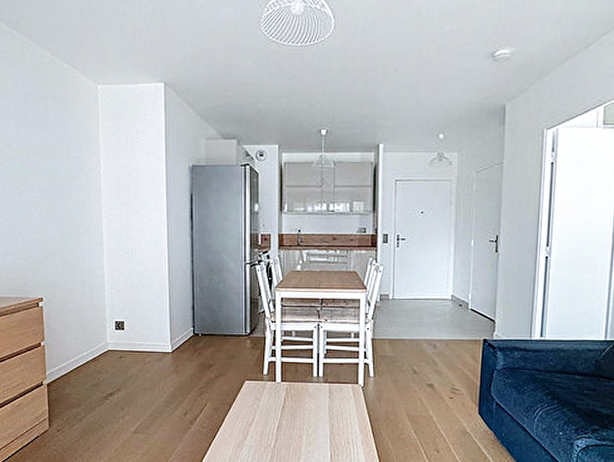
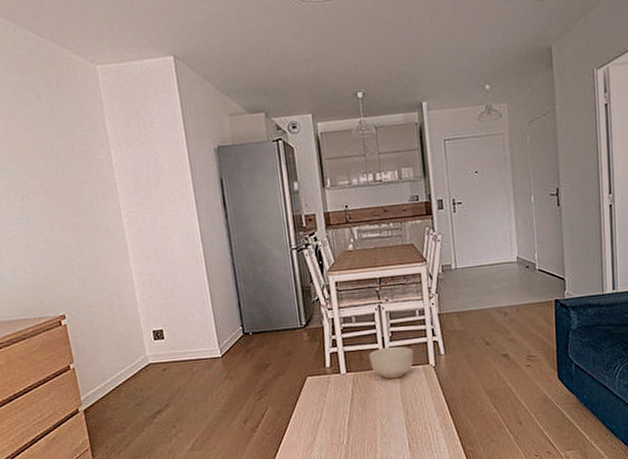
bowl: none [303,363,345,393] -> present [368,346,414,379]

